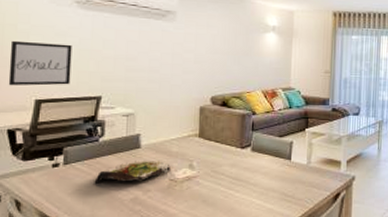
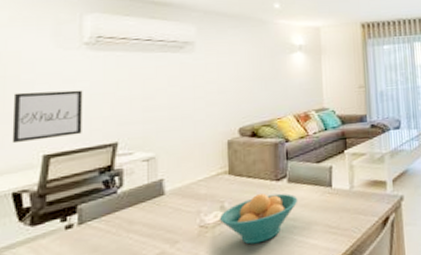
salad plate: present [94,161,171,184] -> none [114,206,200,242]
fruit bowl: none [188,158,260,201] -> present [220,193,298,245]

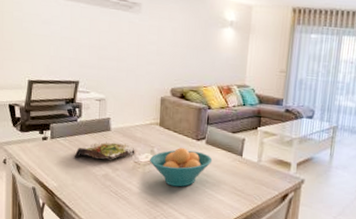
wall art: present [12,90,83,144] -> none [8,26,55,69]
salad plate: none [114,206,200,242] -> present [74,142,135,160]

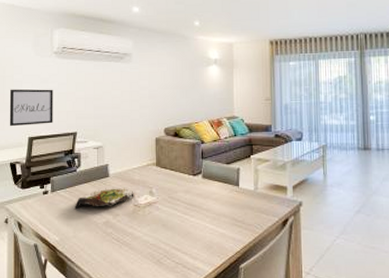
wall art: none [8,26,55,69] -> present [9,89,53,127]
fruit bowl: present [150,148,213,187] -> none [149,185,211,225]

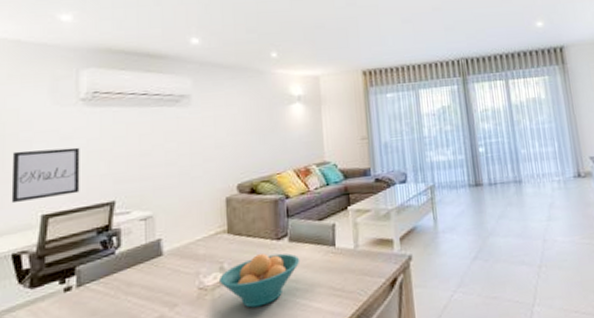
salad plate: present [75,188,134,209] -> none [112,267,199,305]
fruit bowl: none [149,185,211,225] -> present [220,253,300,308]

